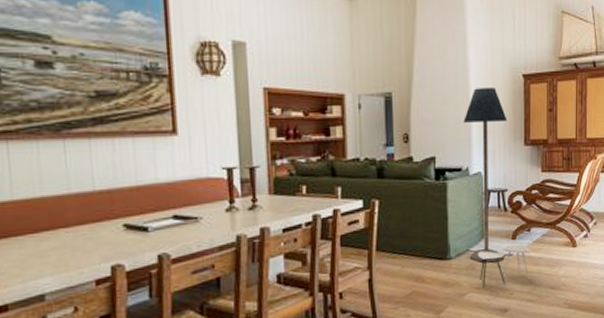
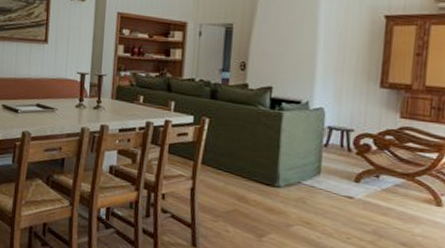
floor lamp: present [464,88,507,263] -> none [300,25,361,201]
side table: present [477,244,530,288] -> none [310,186,377,228]

